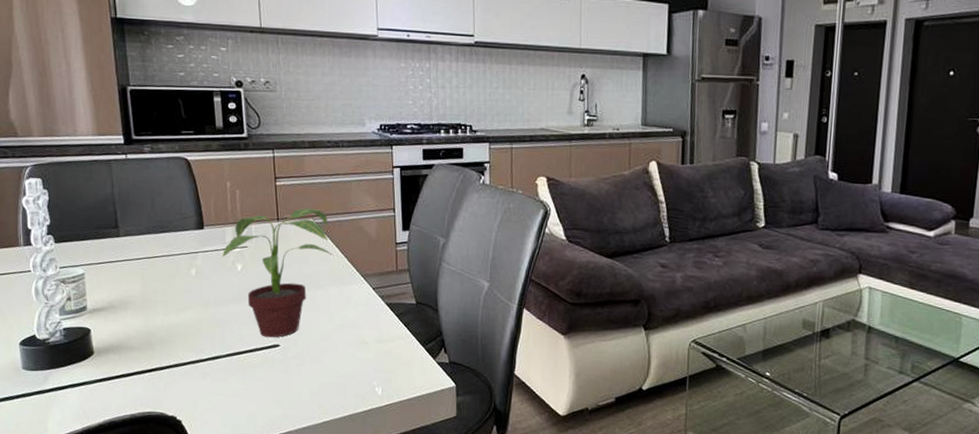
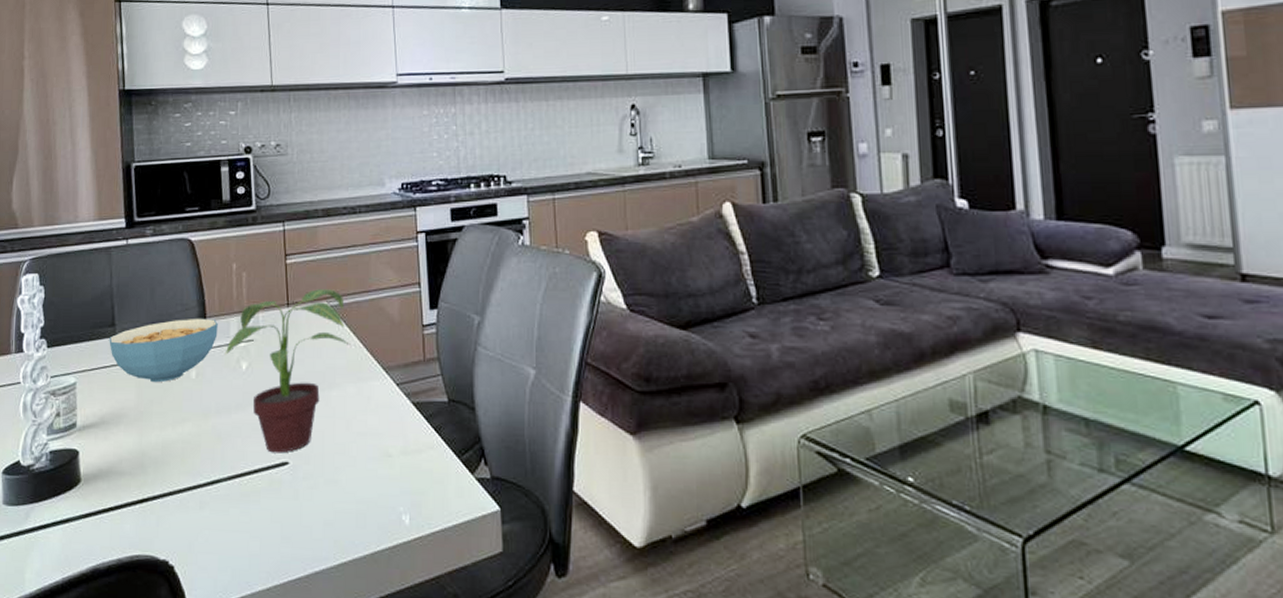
cereal bowl: none [113,225,215,277] -> present [109,318,218,383]

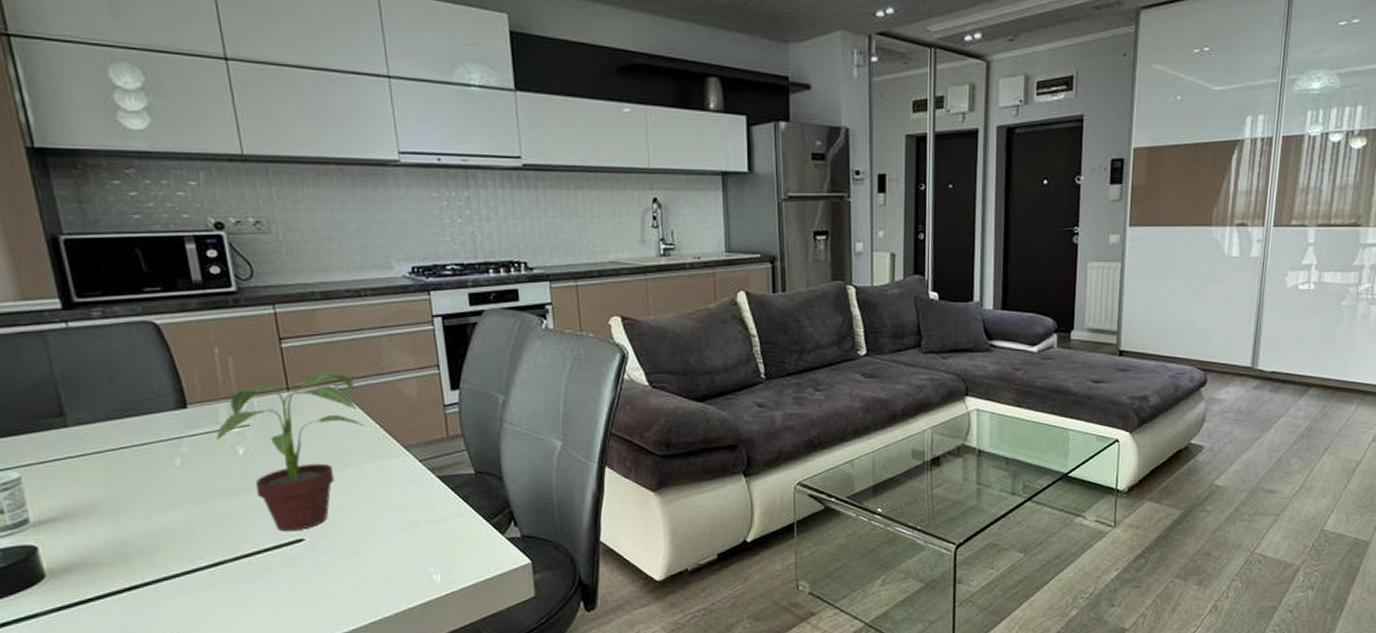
cereal bowl: present [109,318,218,383] -> none [59,404,204,473]

